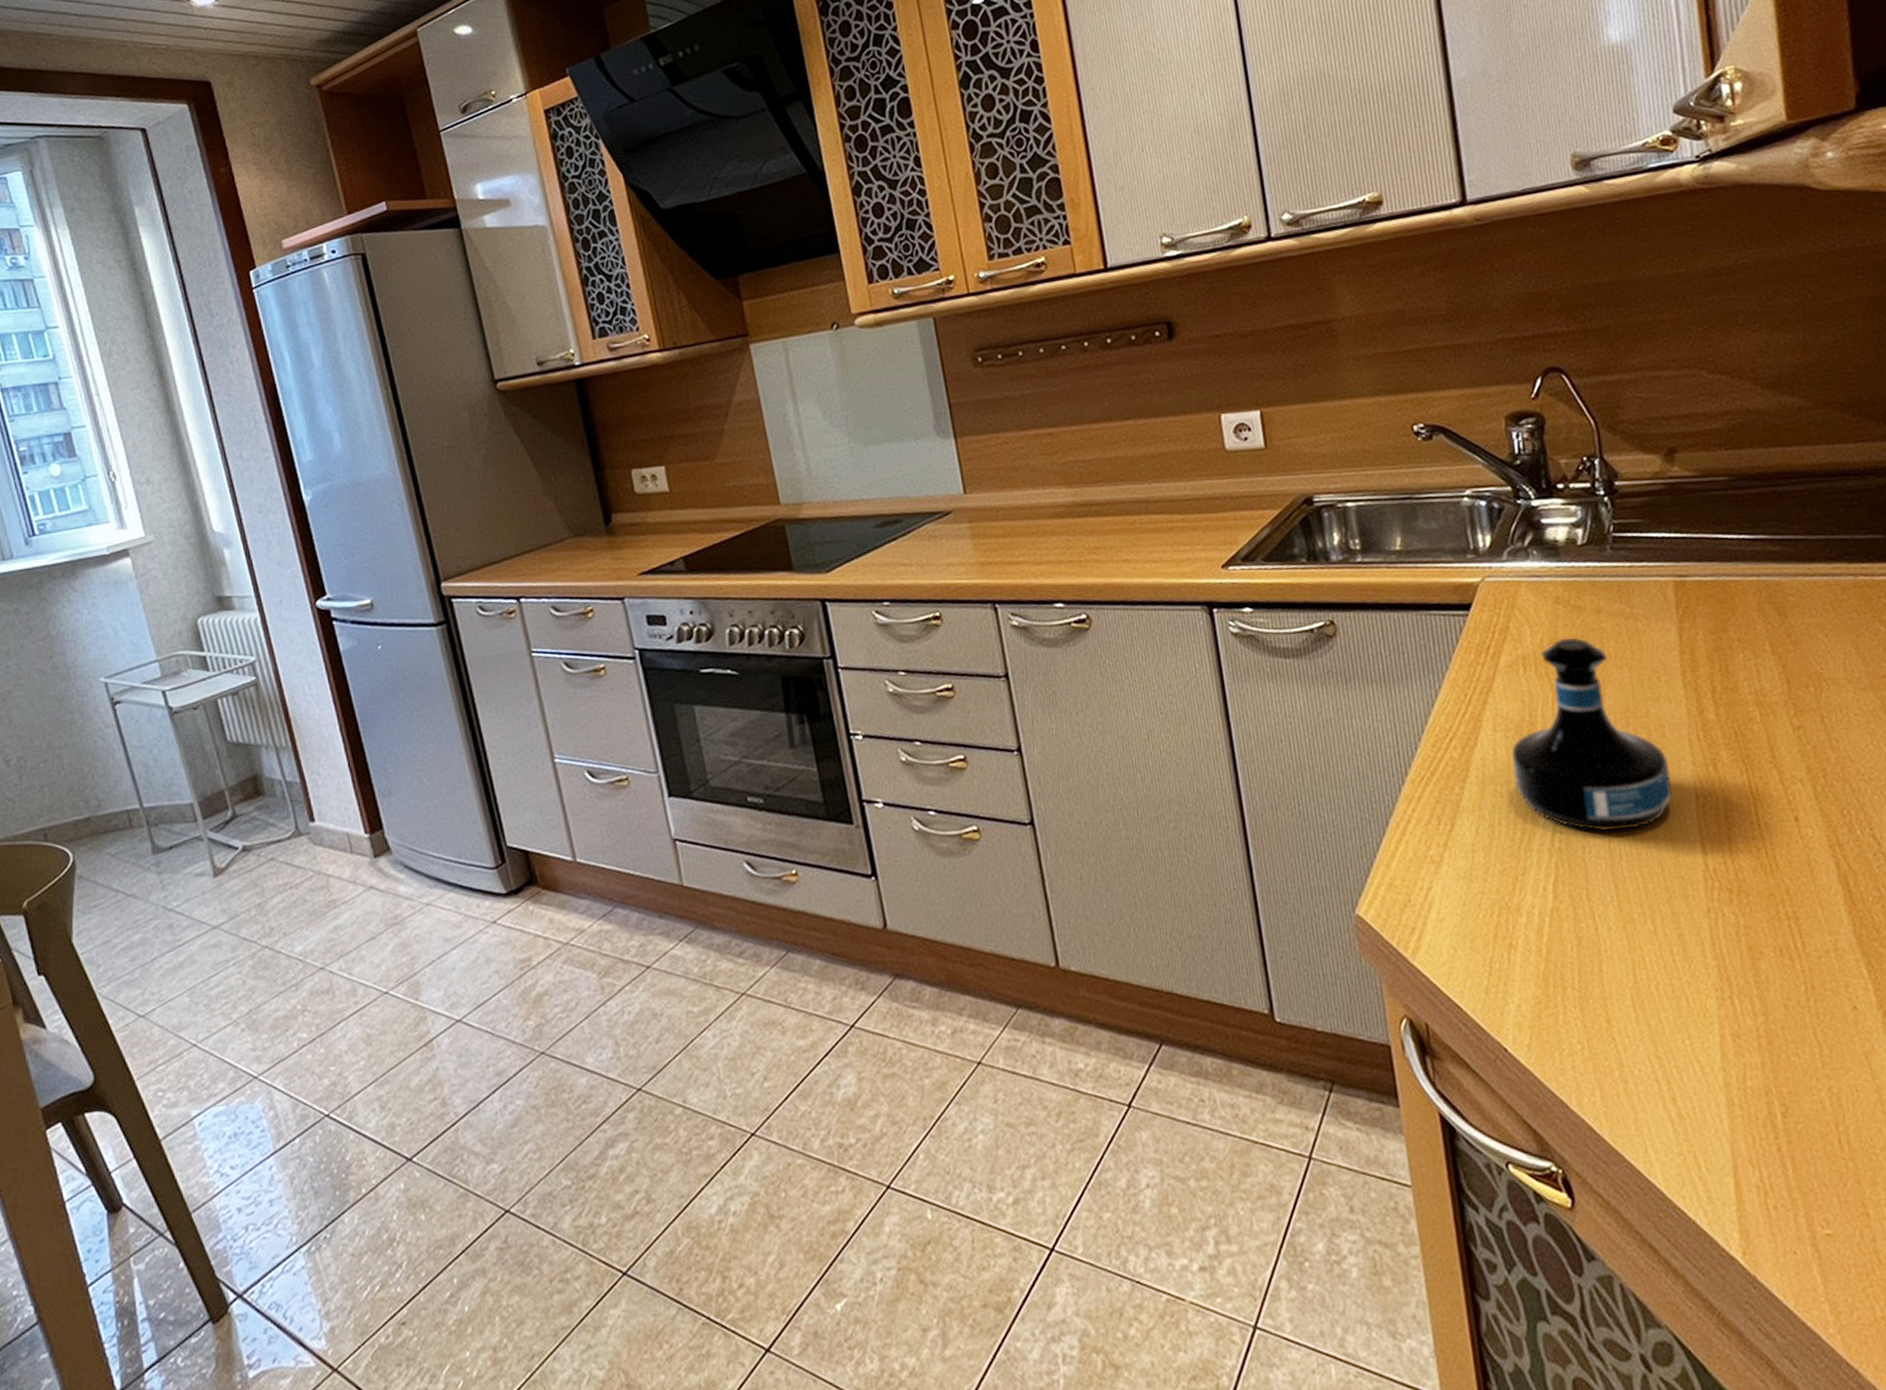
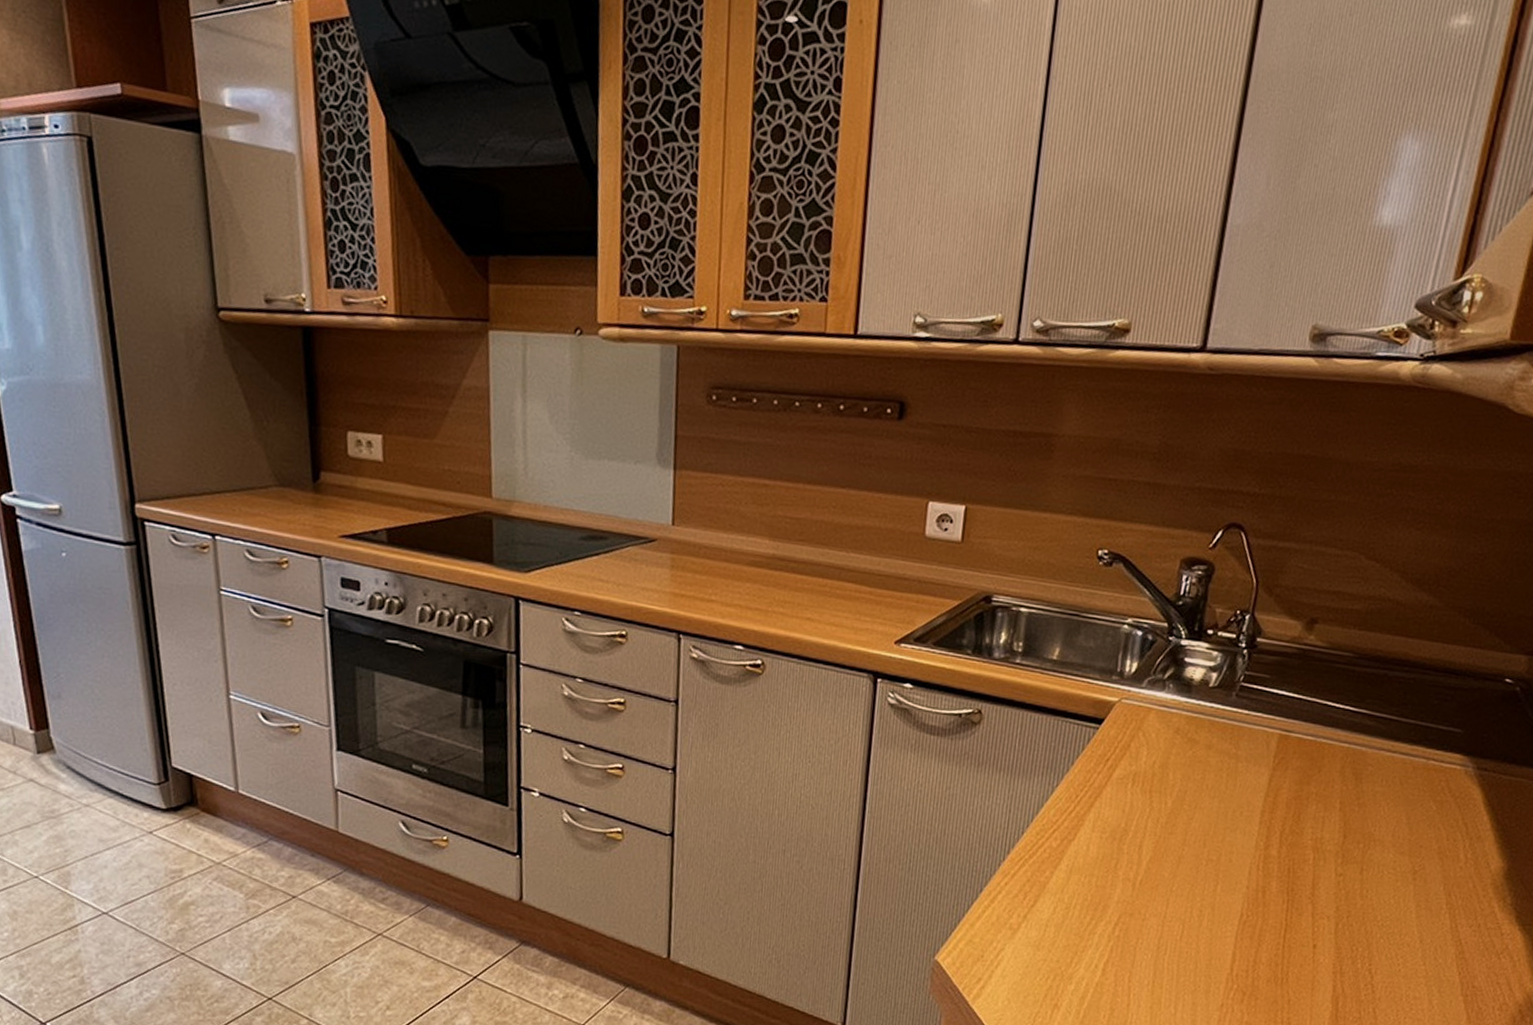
tequila bottle: present [1511,637,1672,832] -> none [1097,763,1228,932]

